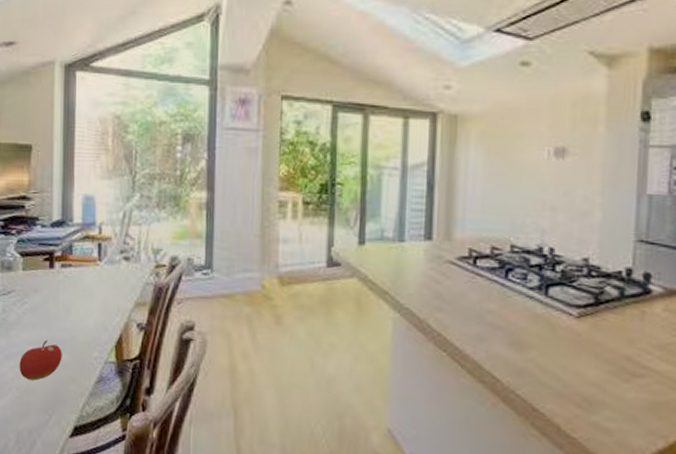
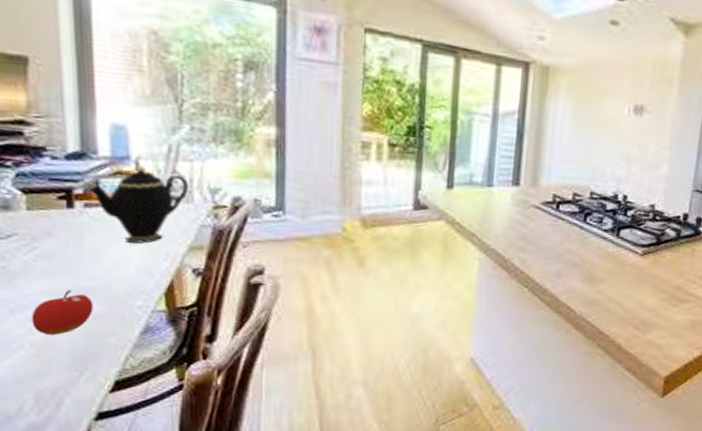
teapot: none [60,230,137,300] -> present [82,165,189,244]

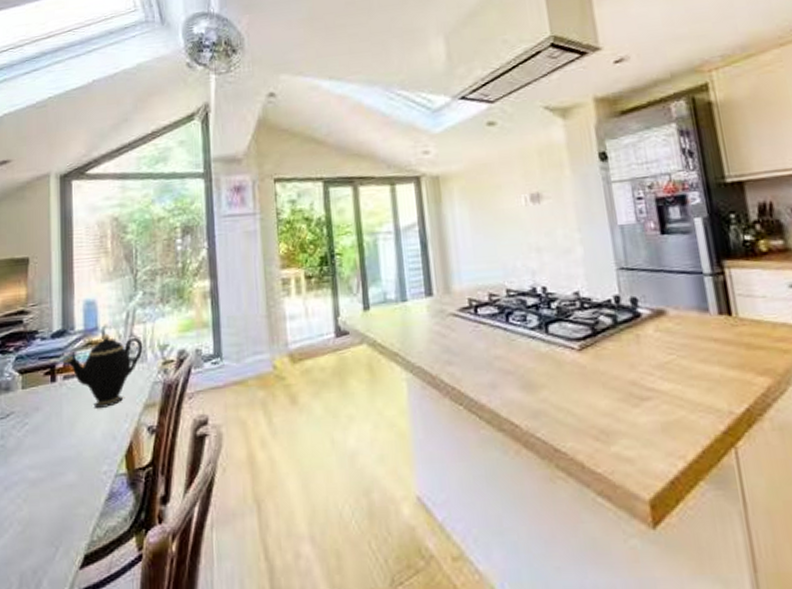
fruit: present [31,289,93,335] -> none [21,461,68,510]

